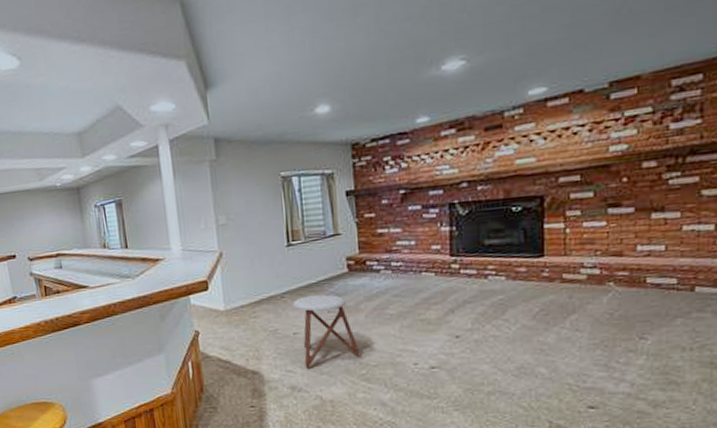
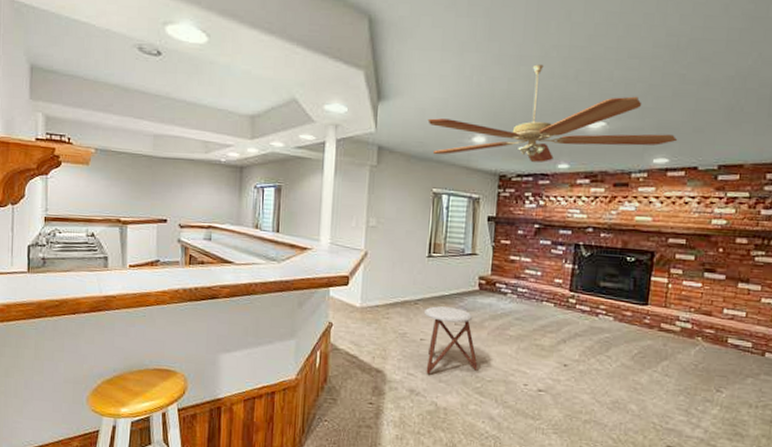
ceiling fan: none [262,10,555,136] -> present [427,64,678,162]

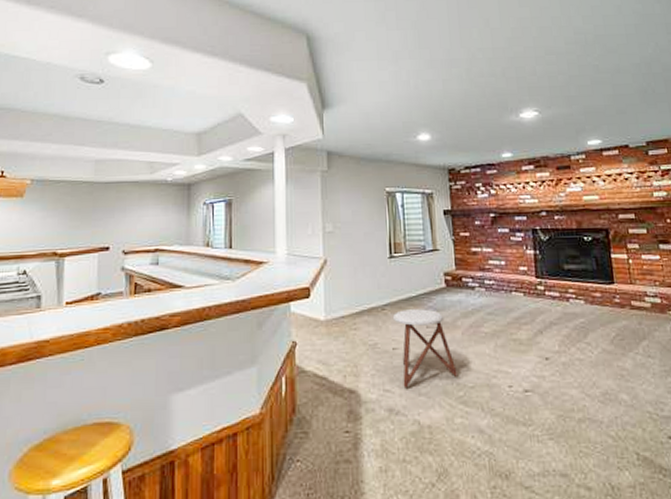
ceiling fan: present [427,64,678,162] -> none [372,65,605,155]

